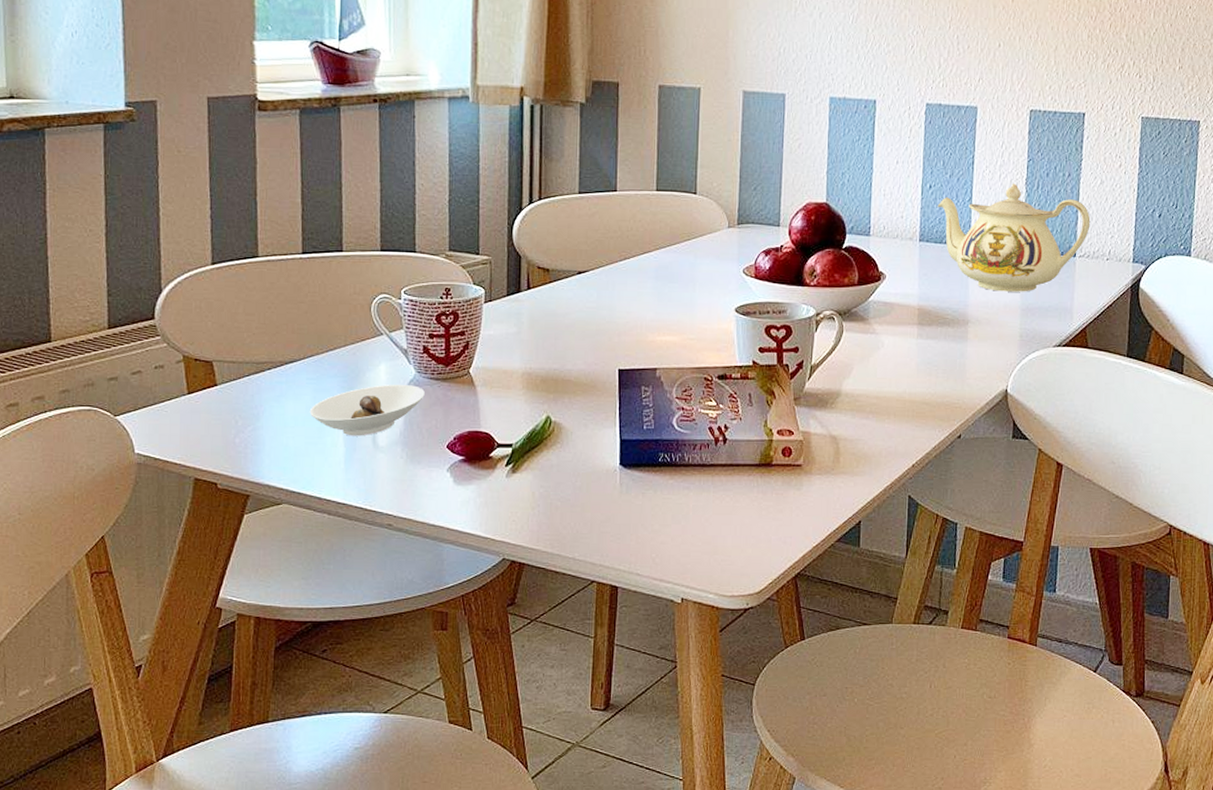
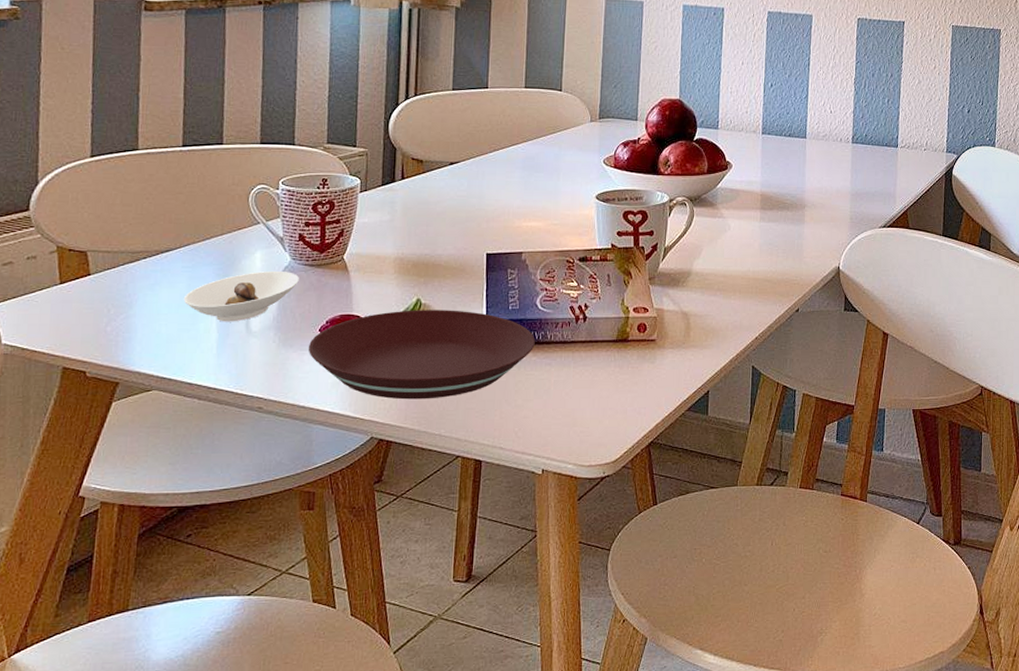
plate: none [436,427,672,521] -> present [308,310,535,400]
teapot: present [937,183,1091,292] -> none [778,82,910,179]

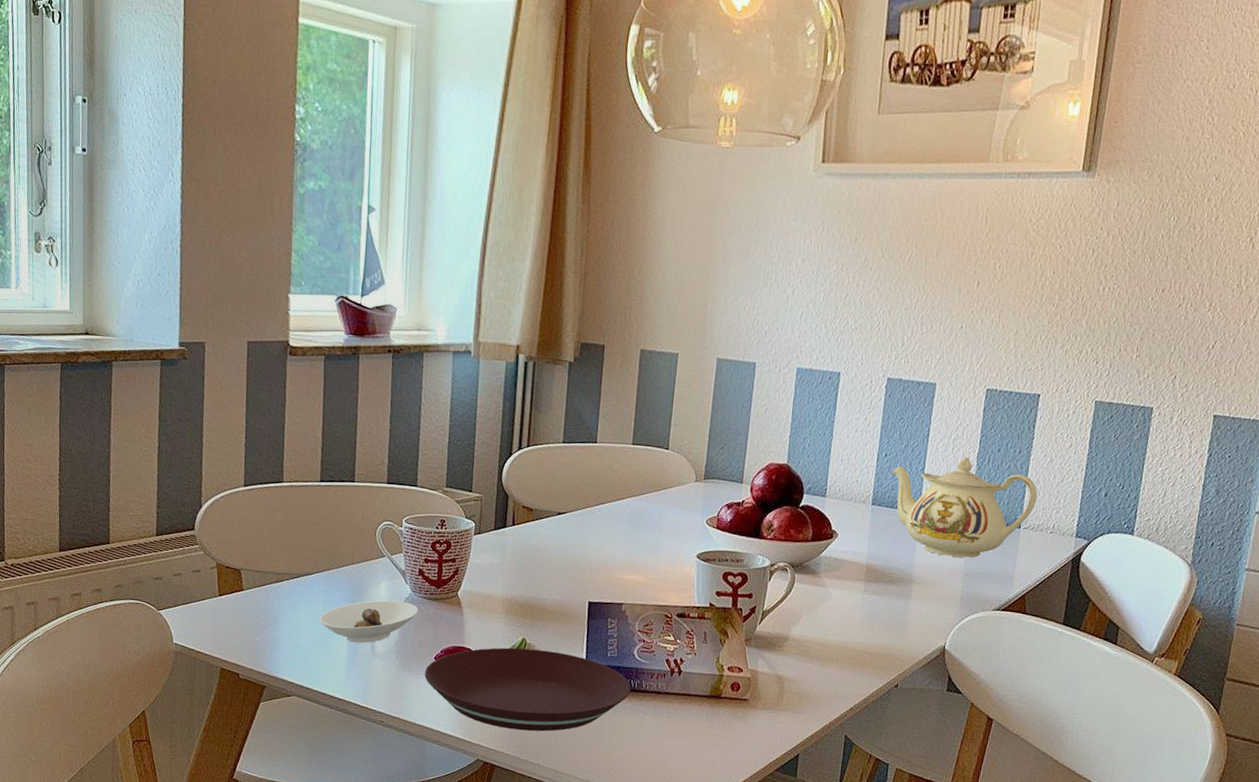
teapot: none [778,82,910,179] -> present [891,456,1038,558]

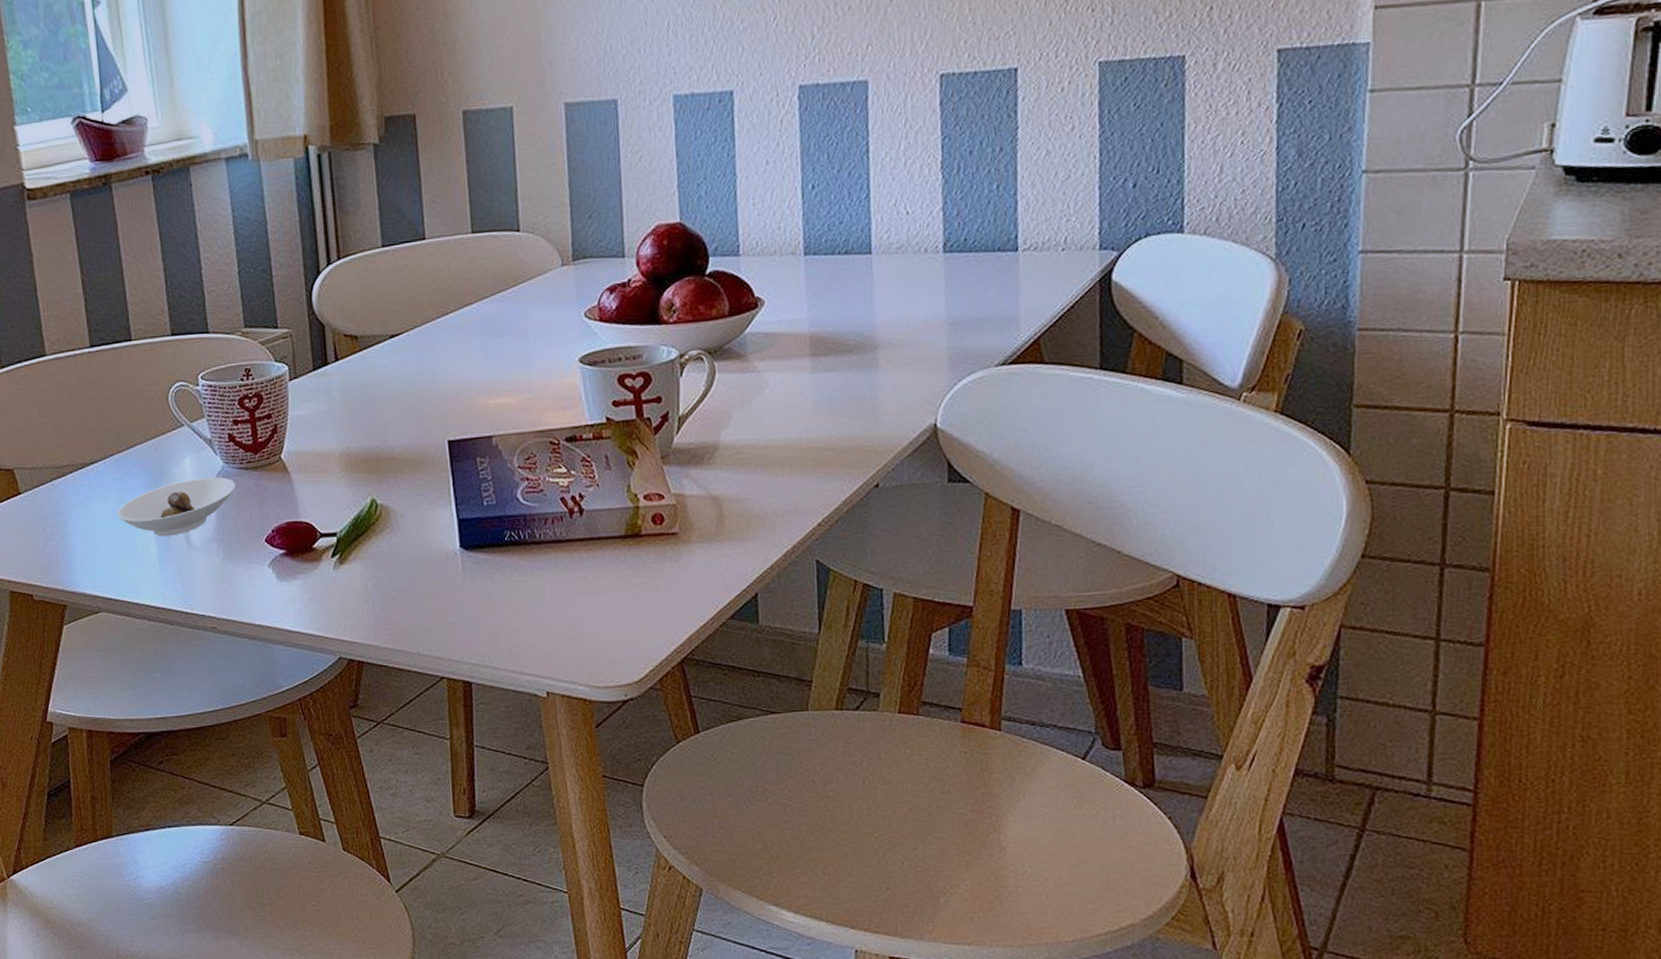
plate: present [424,647,631,732] -> none [255,509,521,615]
teapot: present [891,456,1038,558] -> none [824,168,1036,306]

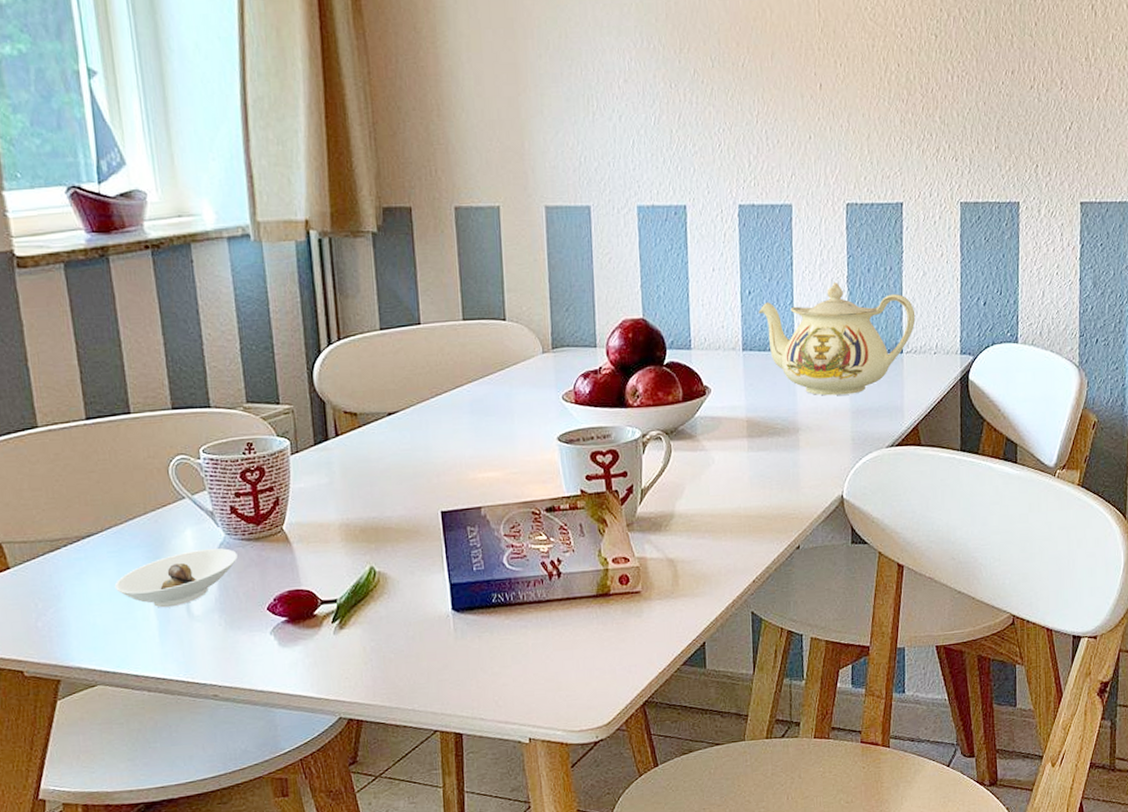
teapot: none [824,168,1036,306] -> present [758,281,916,396]

